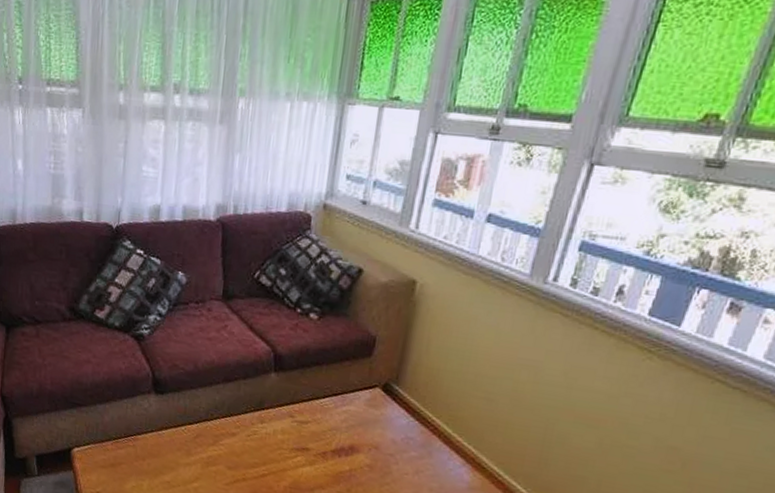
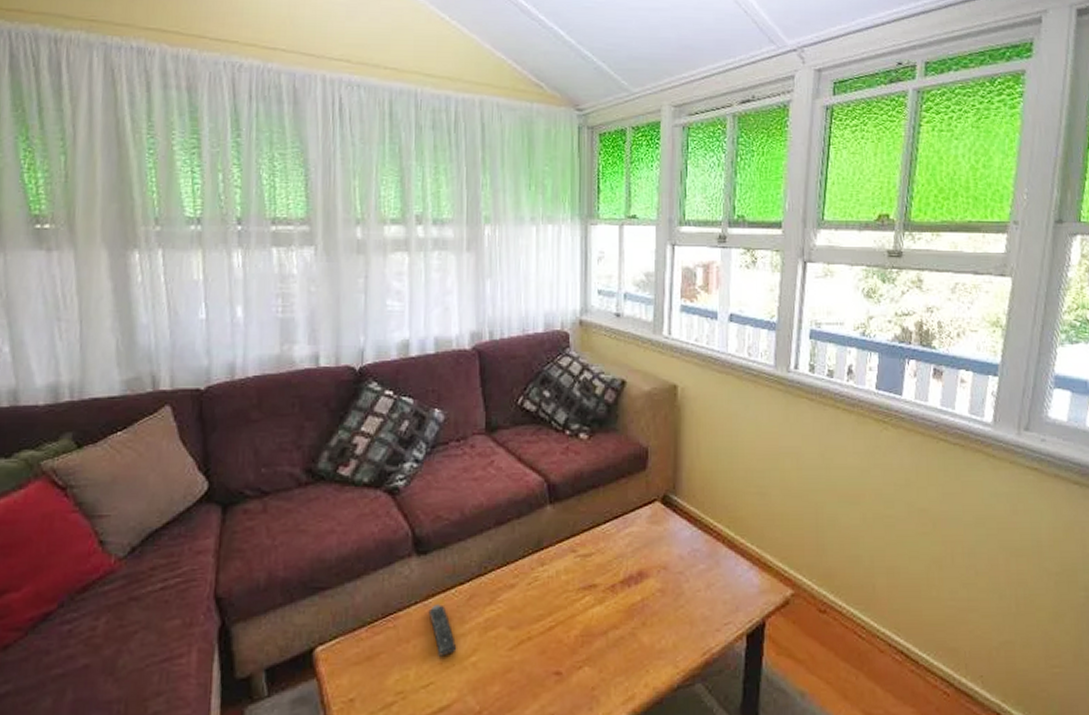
remote control: none [161,435,183,477] -> present [428,604,457,656]

